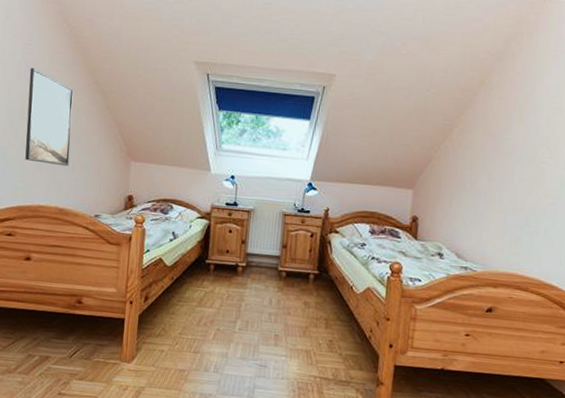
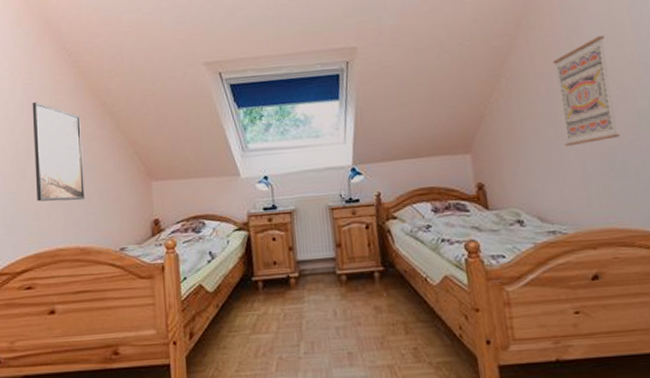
wall art: none [494,107,553,200] -> present [552,35,620,147]

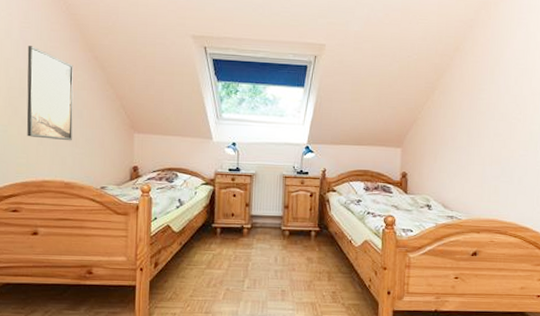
wall art: present [552,35,620,147] -> none [473,68,519,153]

